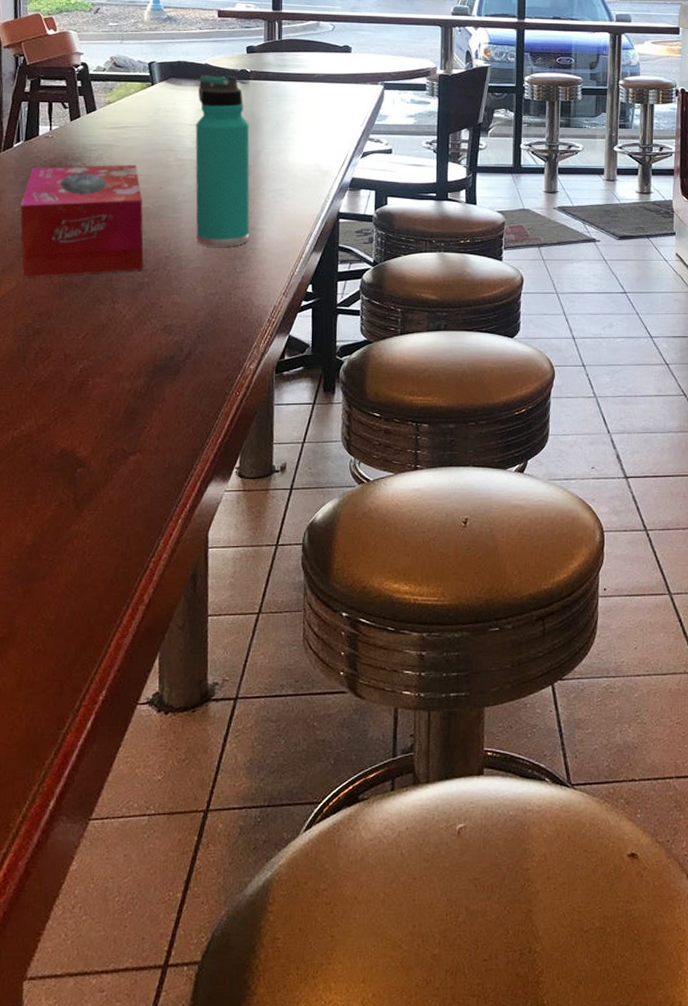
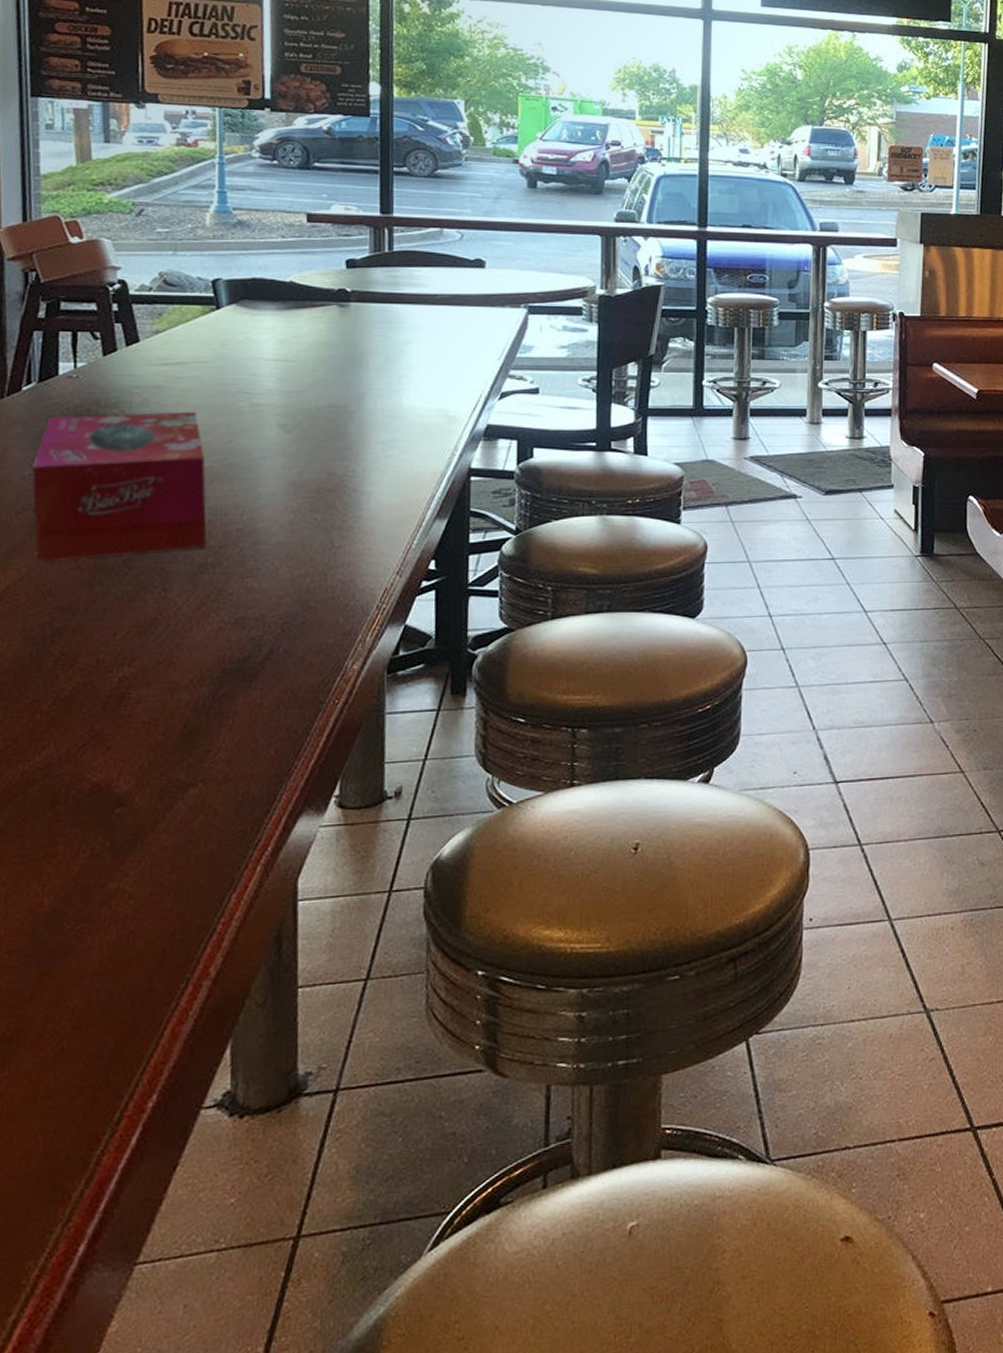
thermos bottle: present [195,75,250,247] -> none [277,296,352,515]

